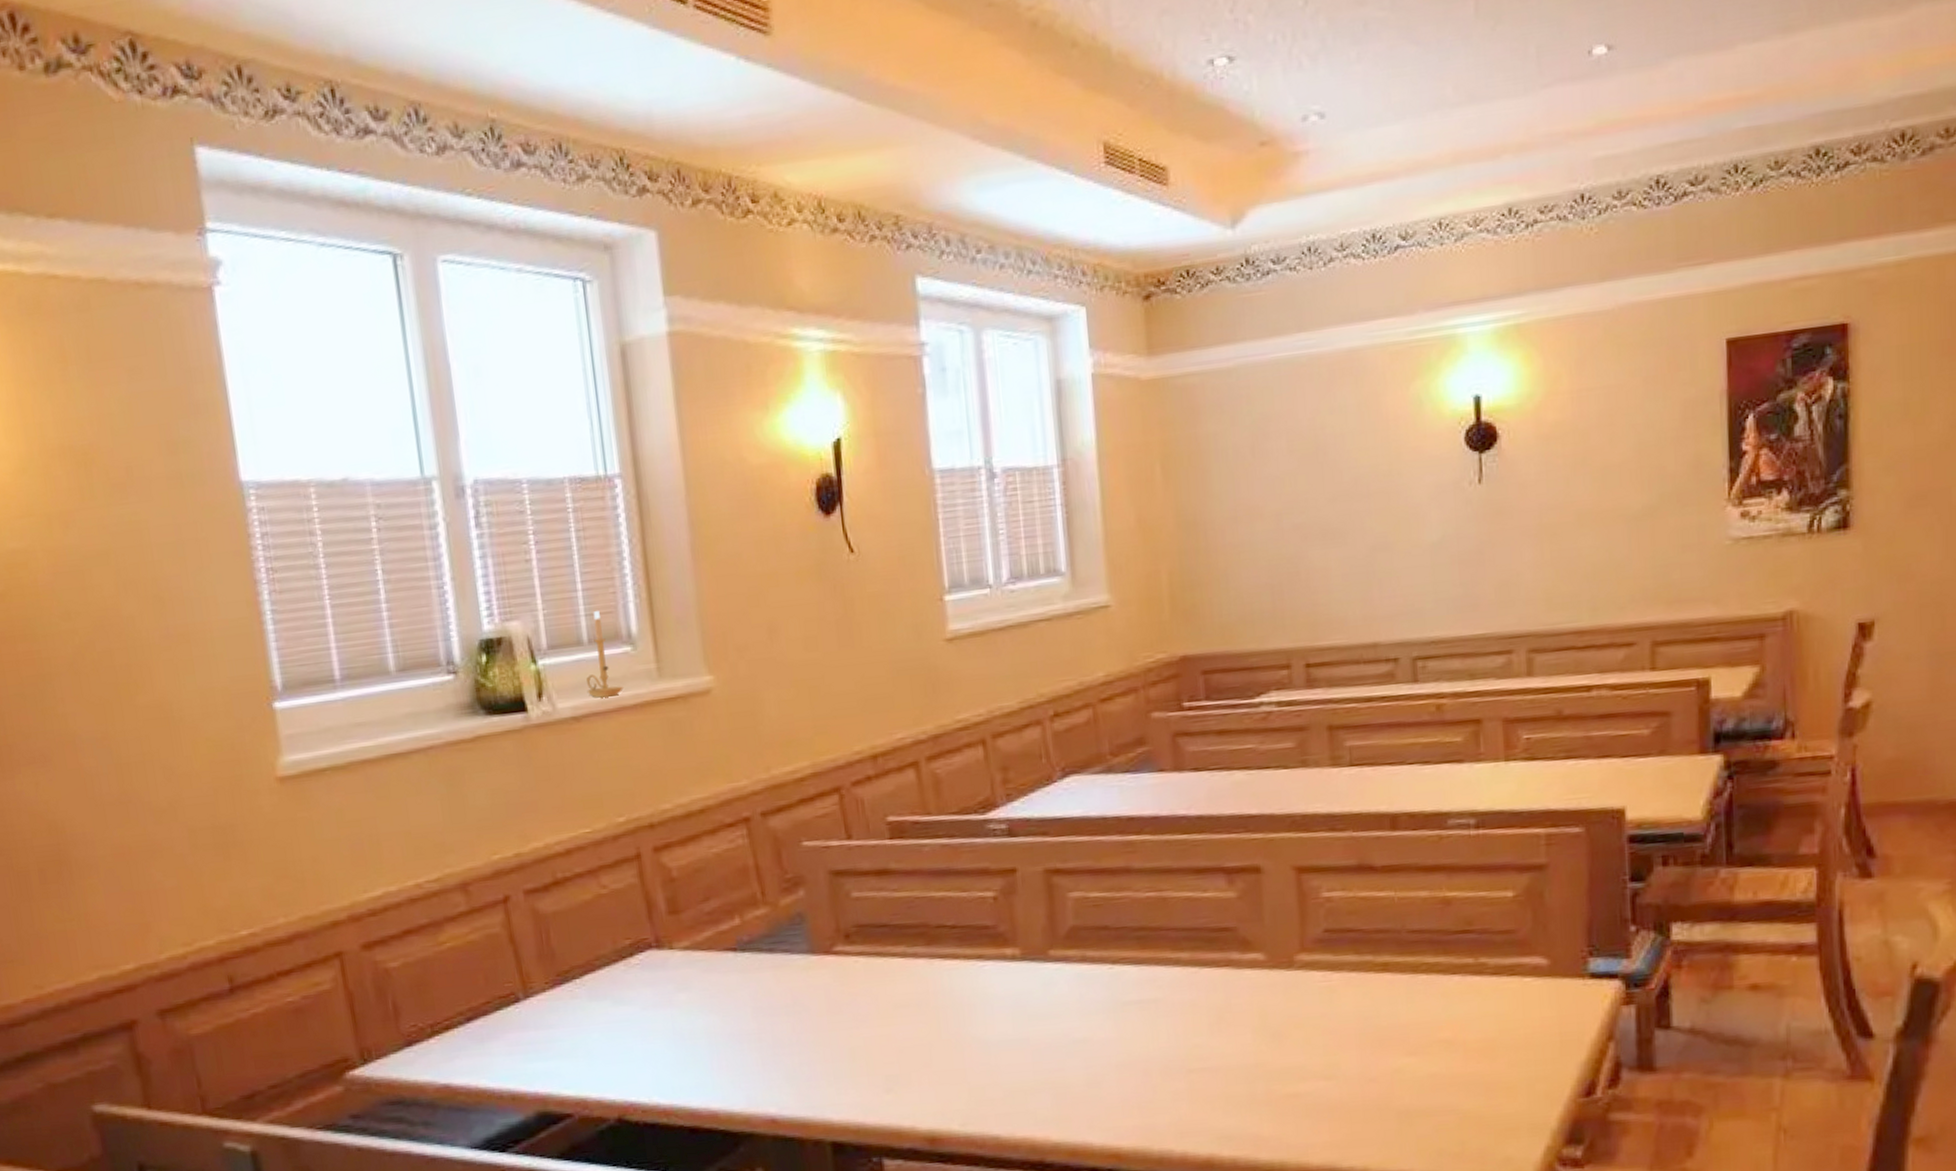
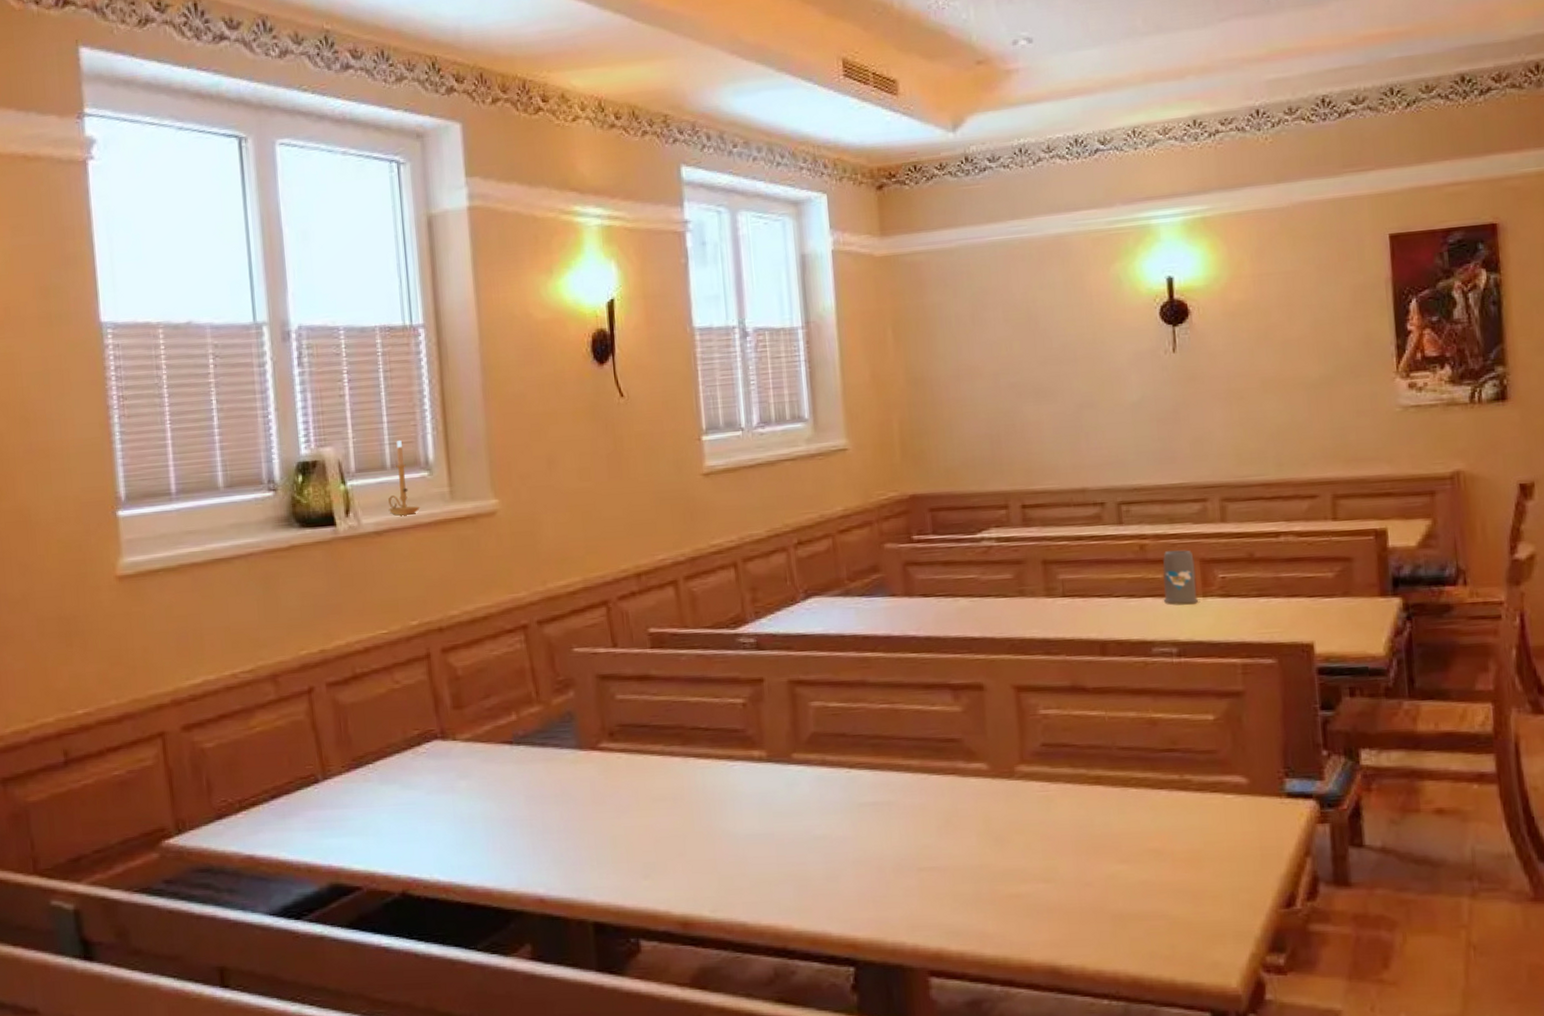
beer mug: none [1461,709,1499,772] -> present [1162,550,1198,606]

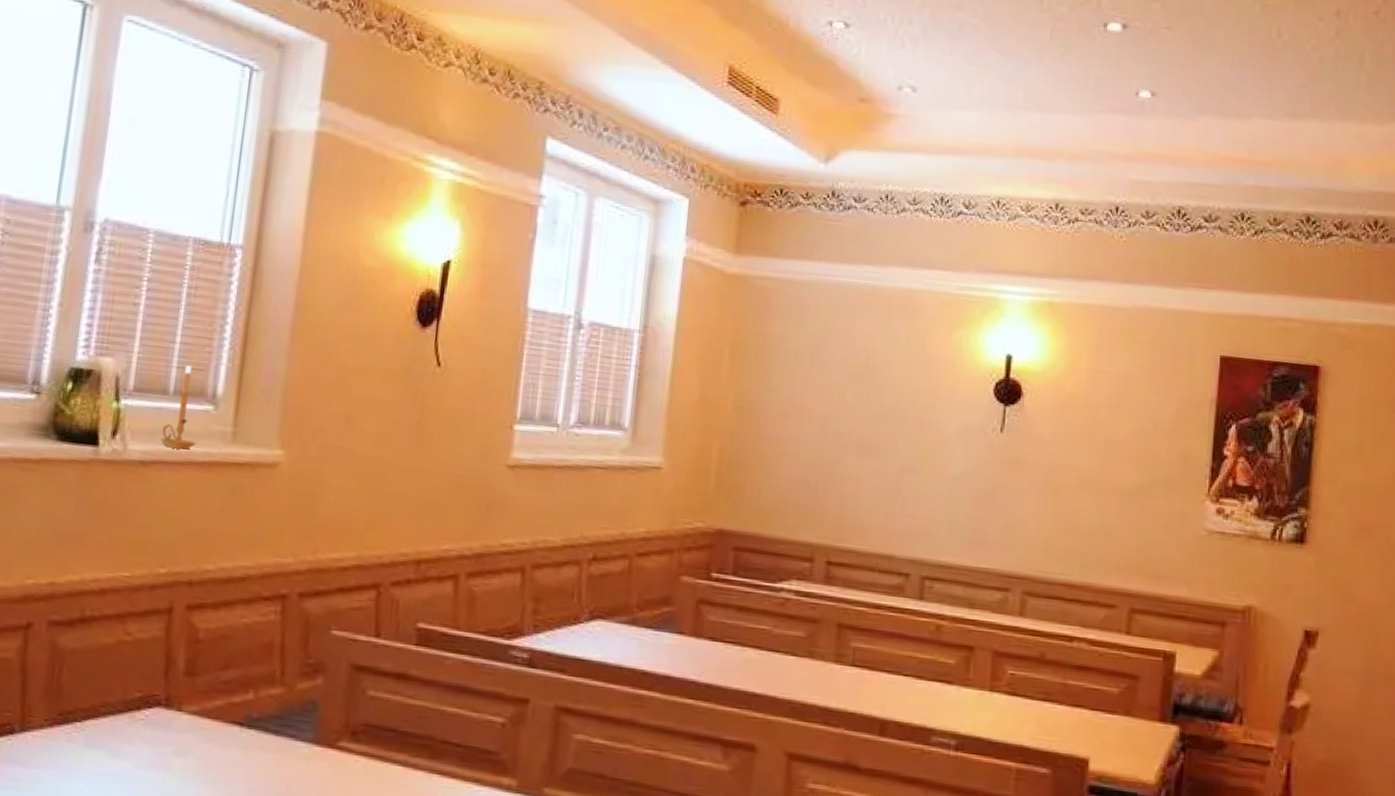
beer mug: present [1162,550,1198,606] -> none [951,636,987,698]

